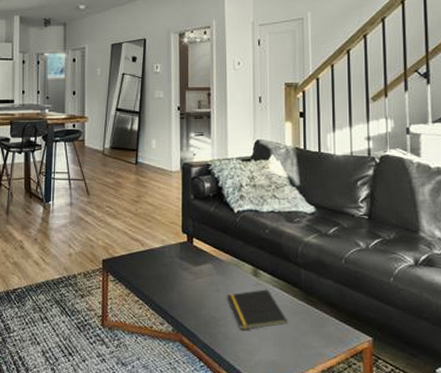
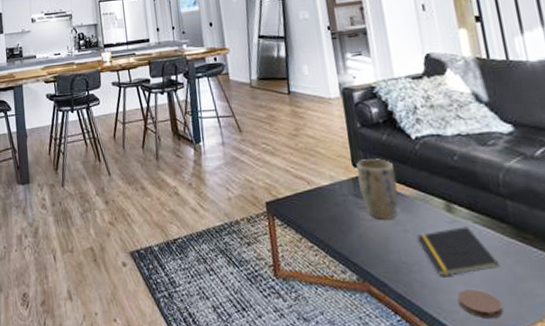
plant pot: none [184,227,217,280] -> present [356,159,399,220]
coaster: none [251,341,285,366] -> present [457,290,503,319]

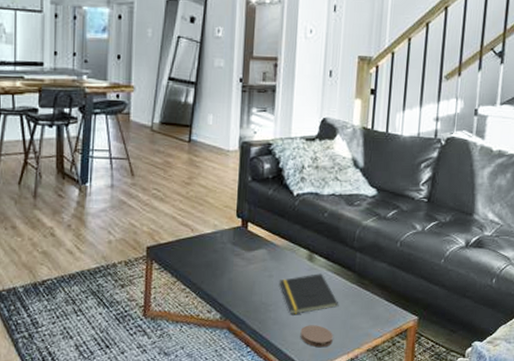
plant pot: present [356,159,399,220] -> none [238,211,273,266]

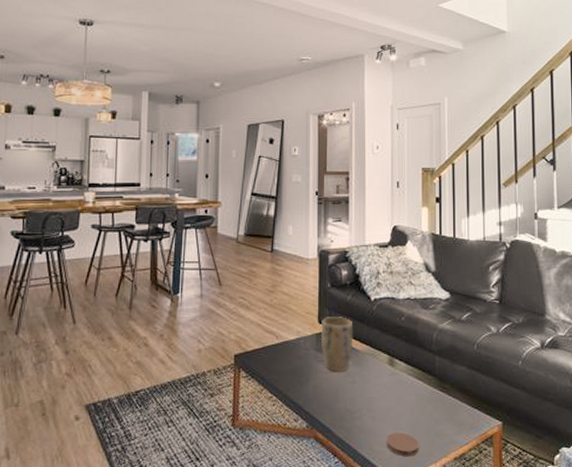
plant pot: none [238,211,273,266] -> present [320,317,353,372]
notepad: present [280,273,339,314] -> none [363,378,423,421]

